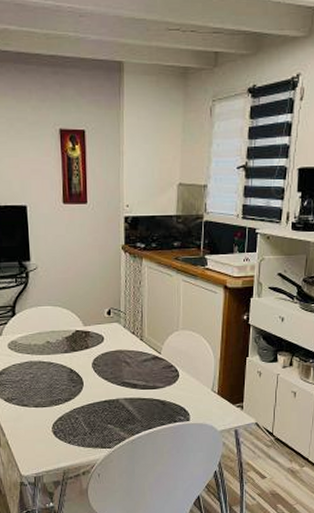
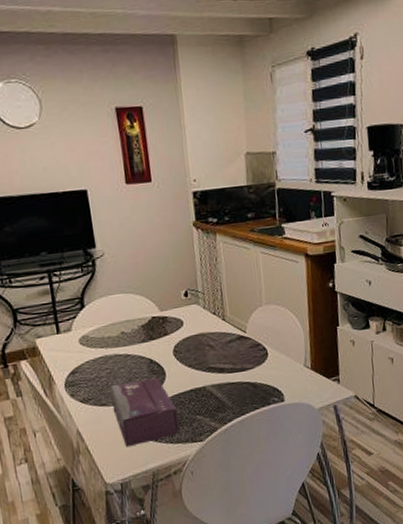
tissue box: none [32,385,92,446] -> present [110,377,179,448]

